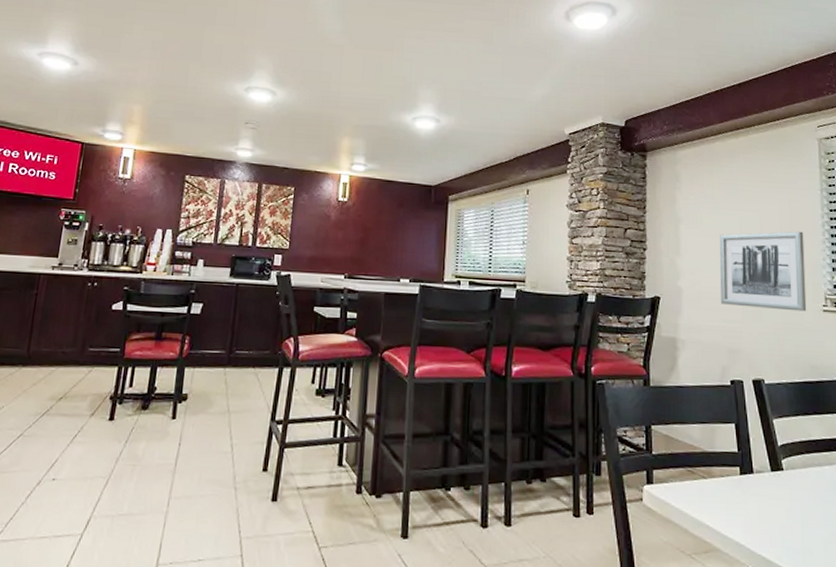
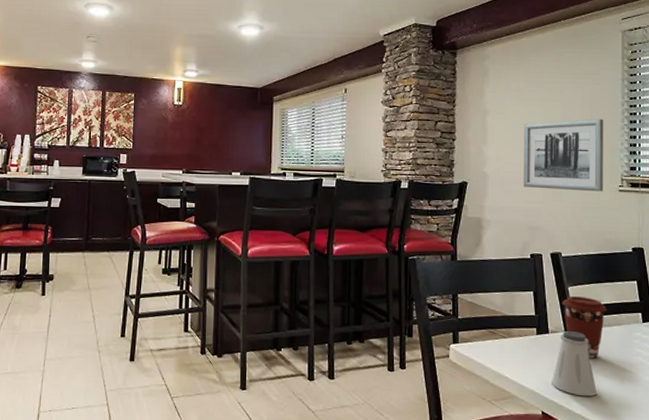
saltshaker: none [758,471,810,550] -> present [551,331,598,397]
coffee cup: none [766,430,817,505] -> present [561,296,607,359]

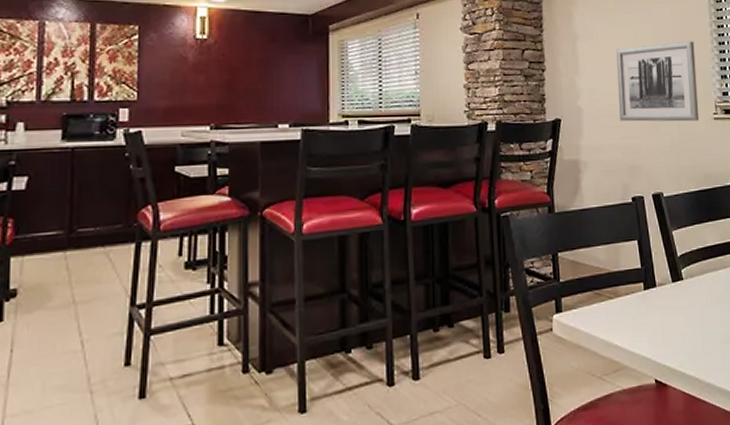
saltshaker: present [551,331,598,397] -> none [662,281,709,355]
coffee cup: present [561,296,607,359] -> none [667,240,712,310]

